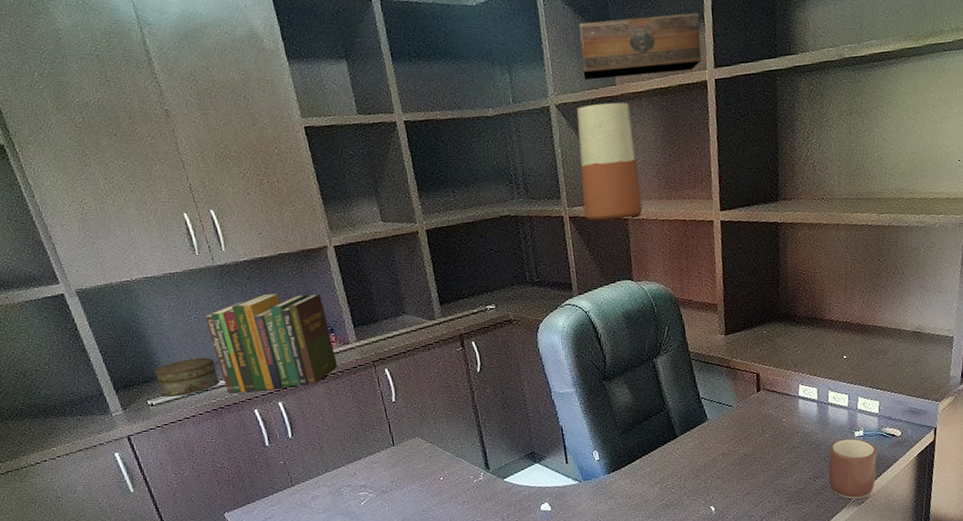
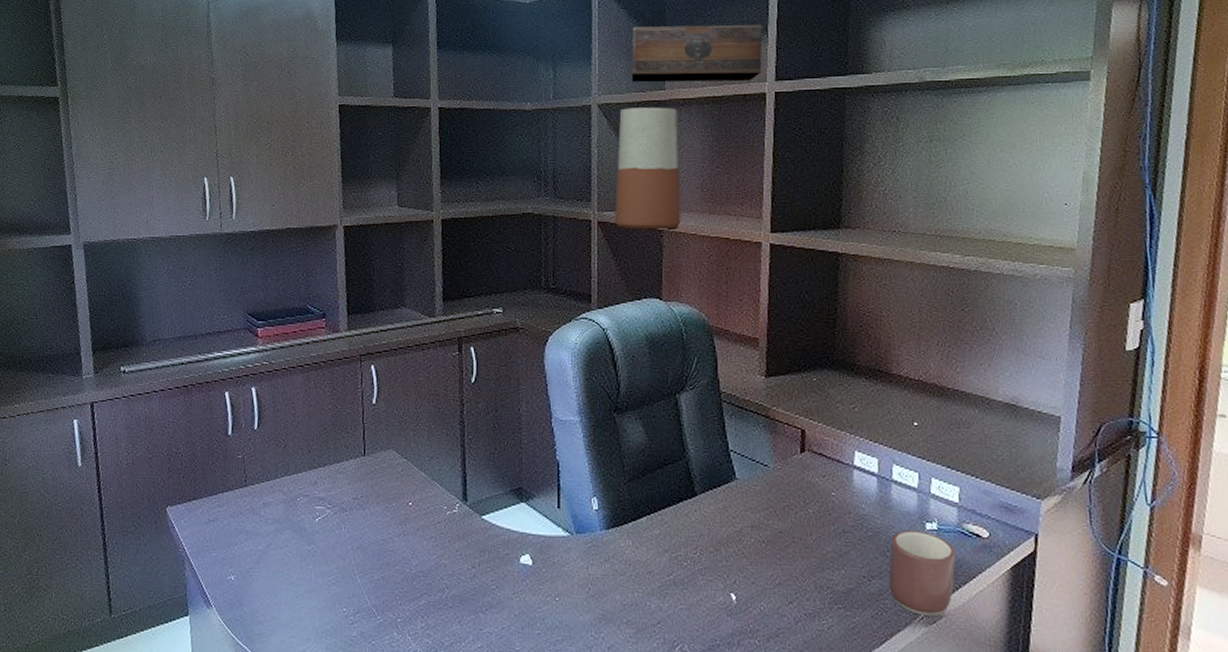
decorative box: present [155,357,220,397] -> none [136,327,198,366]
books: present [205,292,338,394] -> none [199,267,323,373]

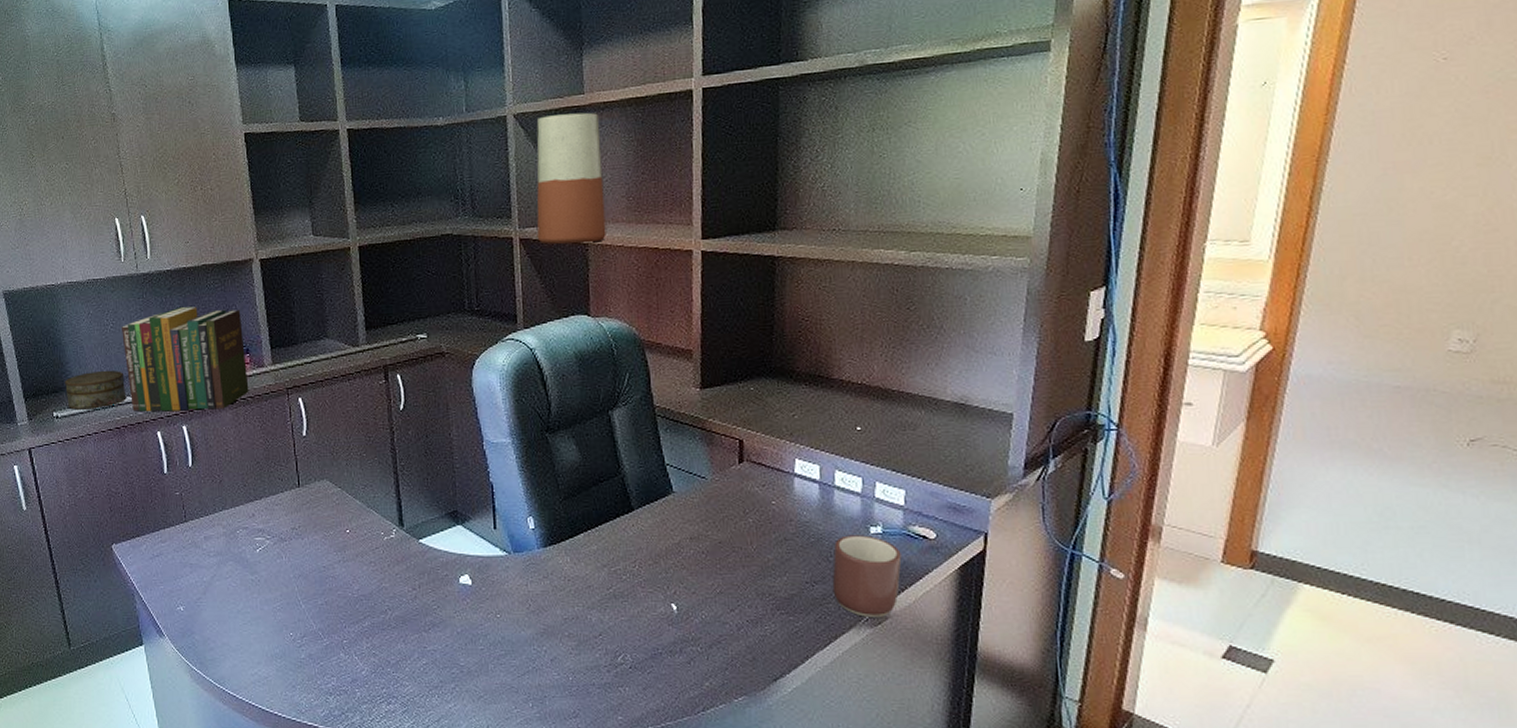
decorative box: none [136,327,198,366] -> present [65,370,127,410]
books: none [199,267,323,373] -> present [122,305,249,412]
decorative box: present [631,24,763,83] -> none [546,14,688,88]

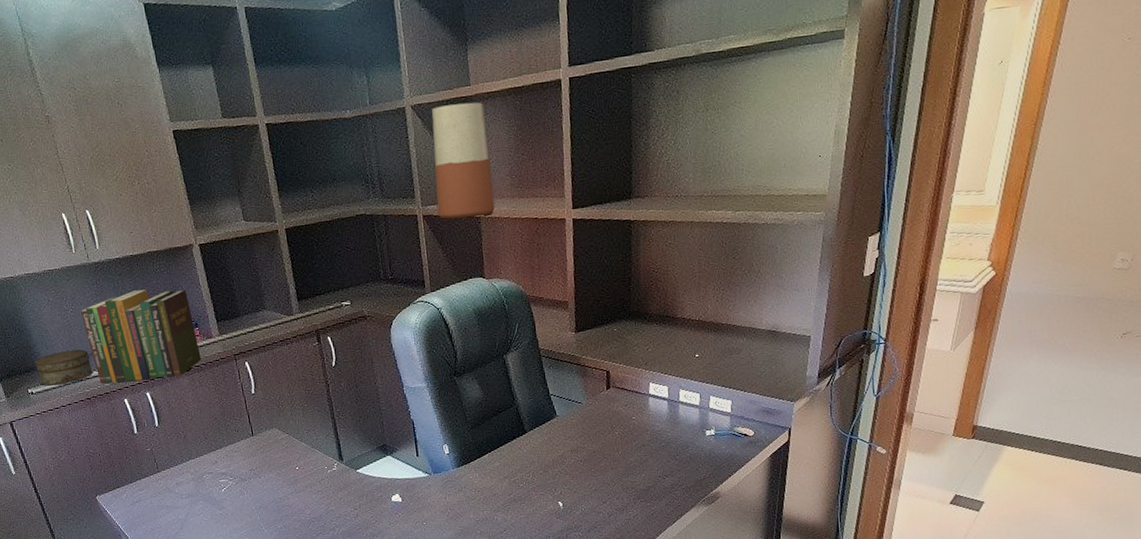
mug: present [832,535,902,617] -> none [678,437,729,498]

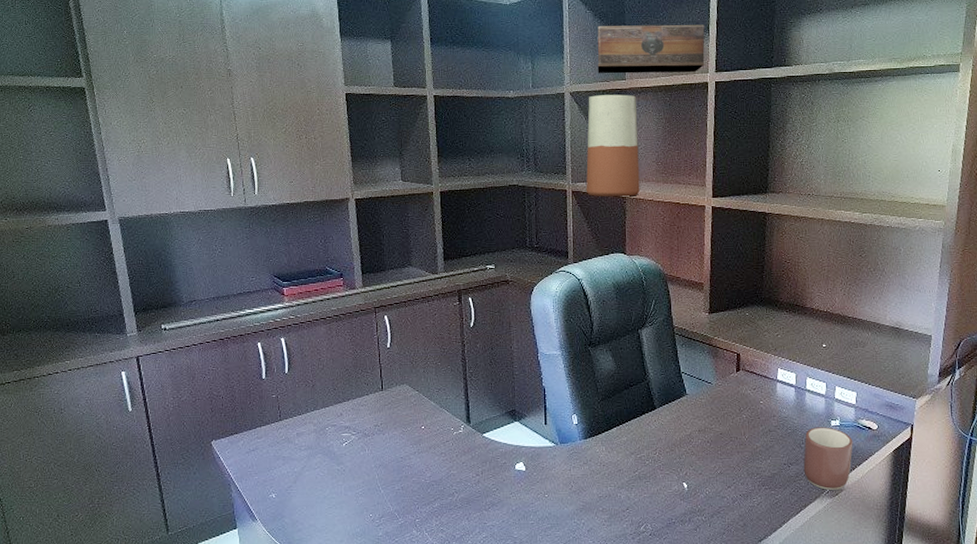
decorative box: present [35,349,93,386] -> none [174,289,231,323]
books: present [81,288,202,384] -> none [229,236,342,326]
decorative box: none [435,11,557,81] -> present [597,24,705,74]
mug: none [678,437,729,498] -> present [803,427,853,490]

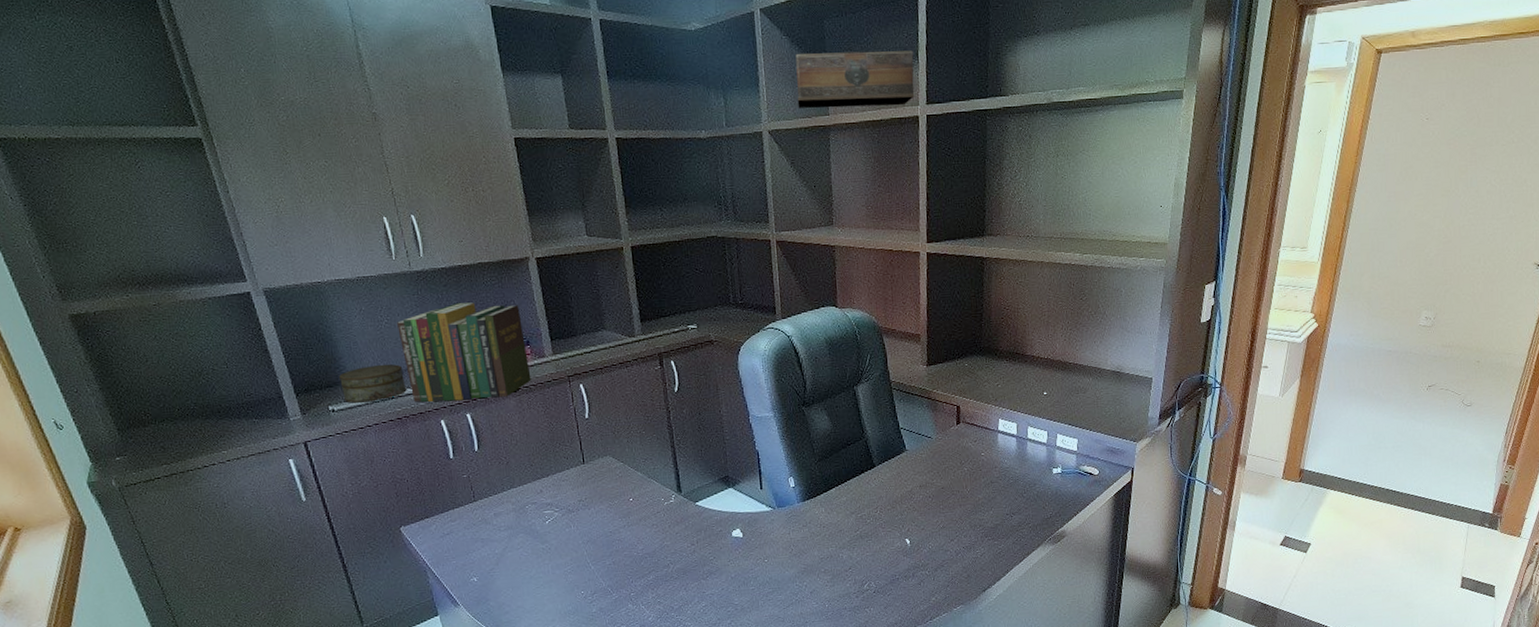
decorative box: none [174,289,231,323] -> present [339,364,407,403]
books: none [229,236,342,326] -> present [397,301,532,403]
vase: present [586,94,640,197] -> none [788,131,850,247]
mug: present [803,427,853,490] -> none [1025,475,1075,537]

